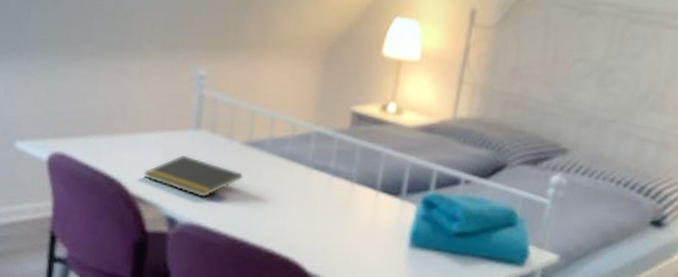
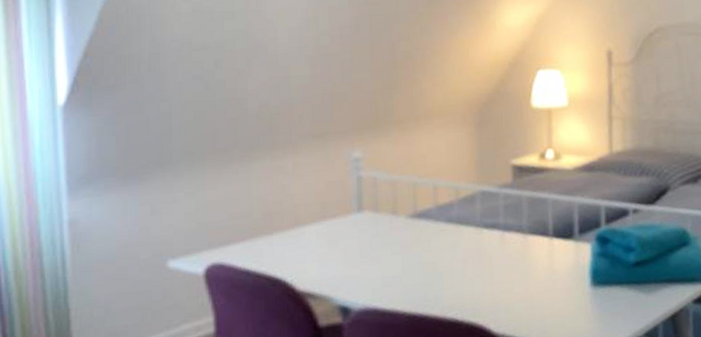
notepad: present [144,154,242,199] -> none [309,239,412,280]

